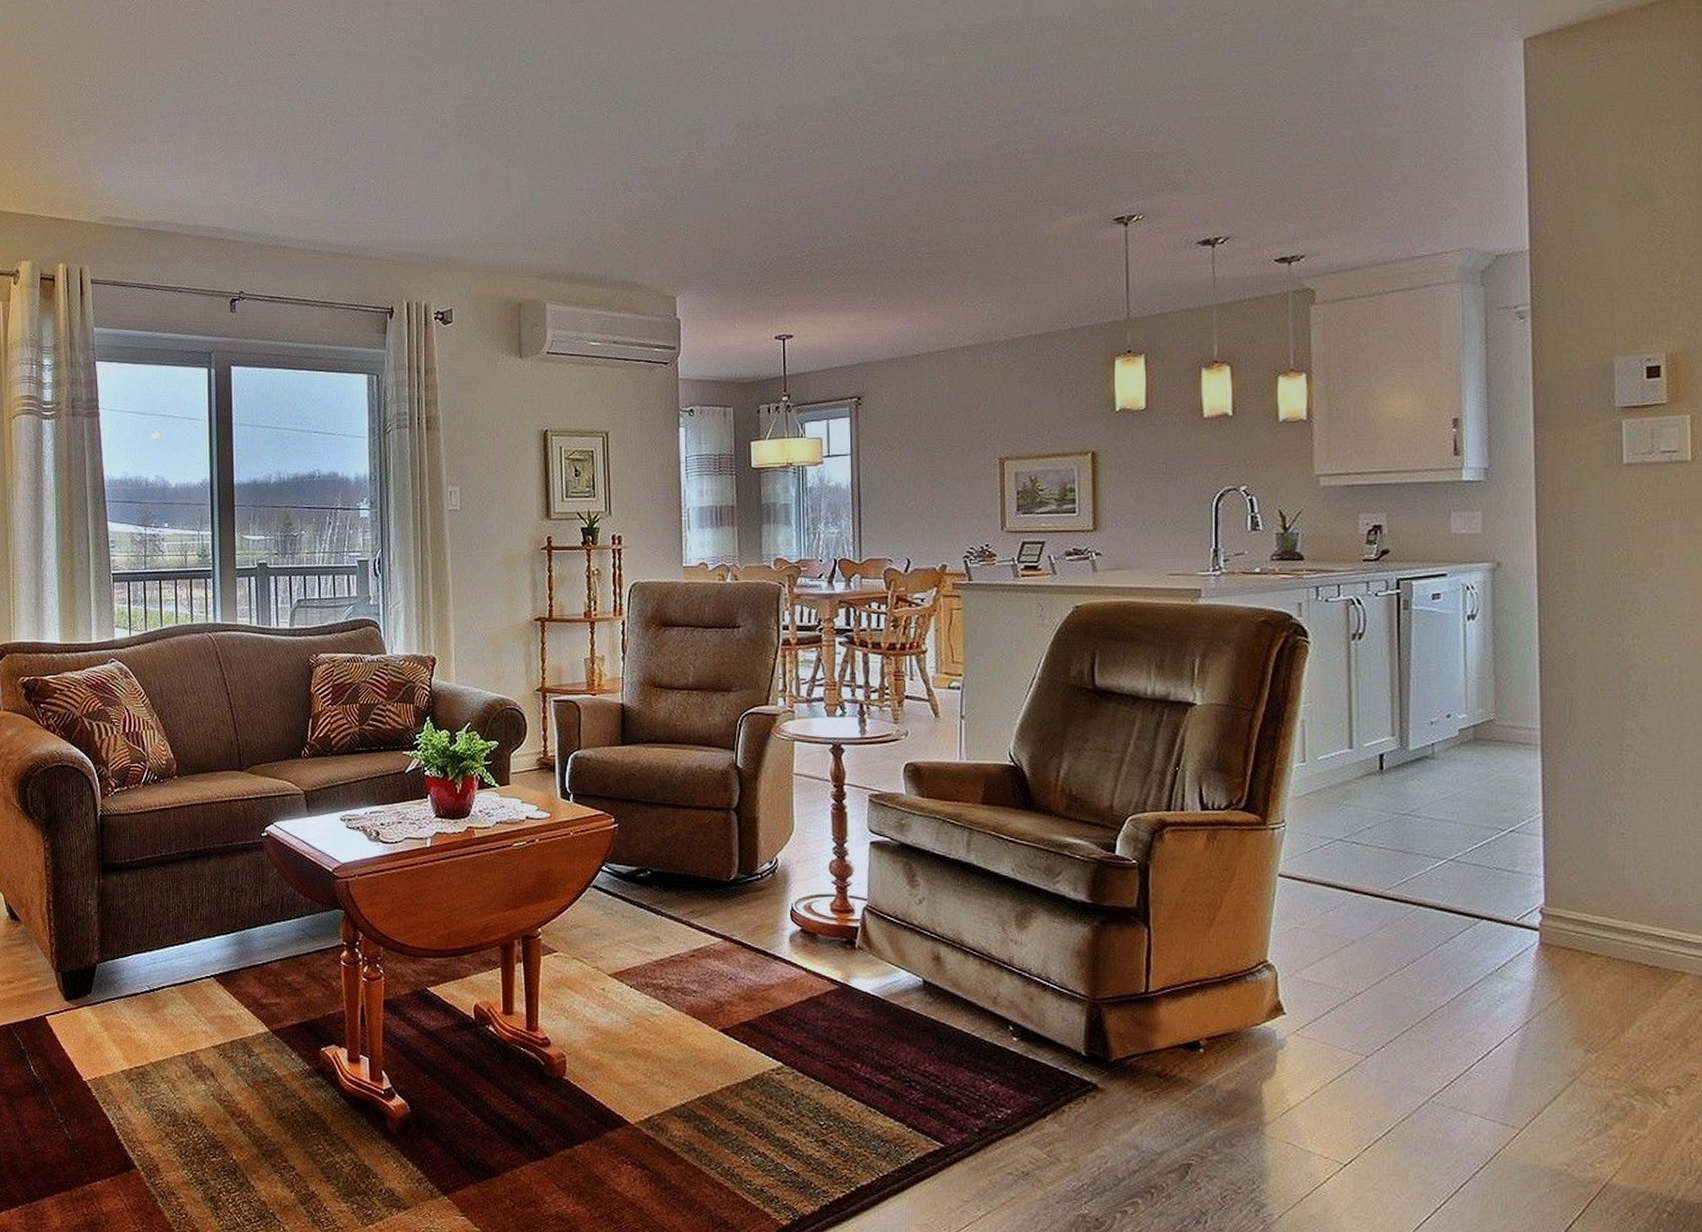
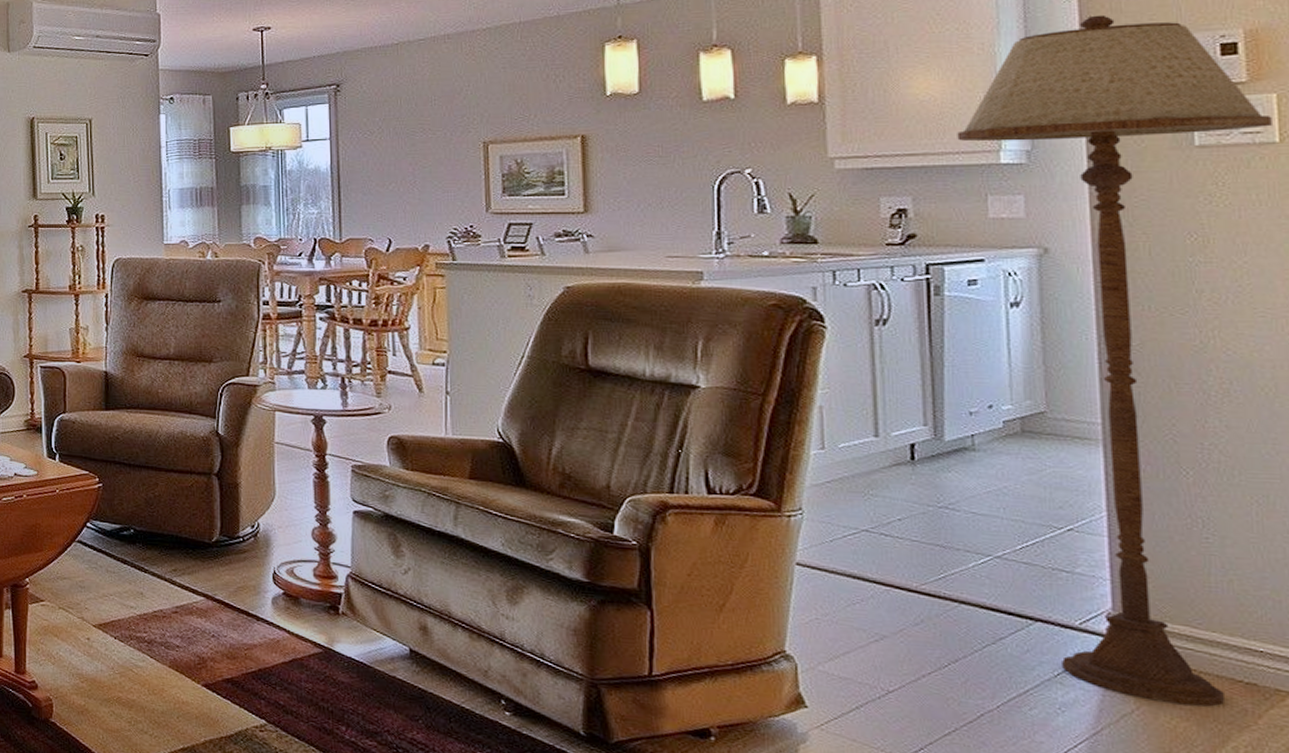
floor lamp: none [1426,337,1686,991] -> present [957,14,1272,707]

